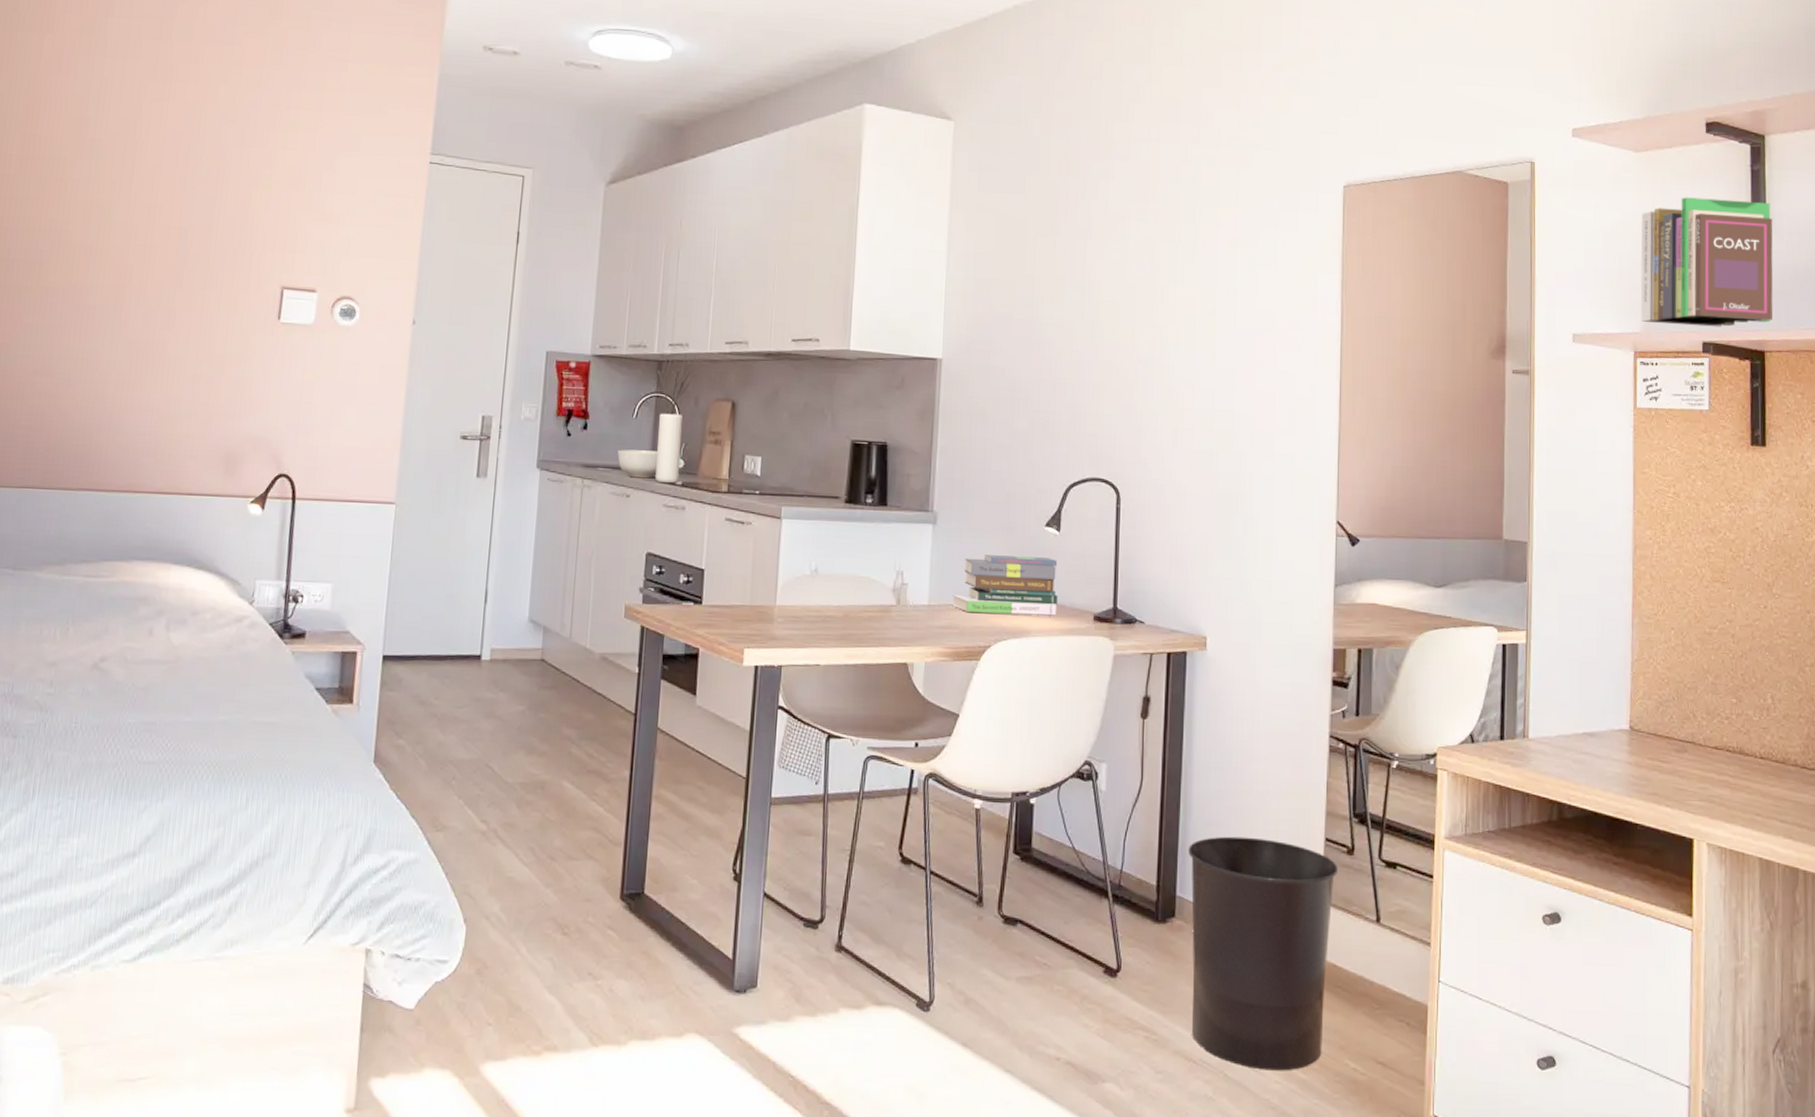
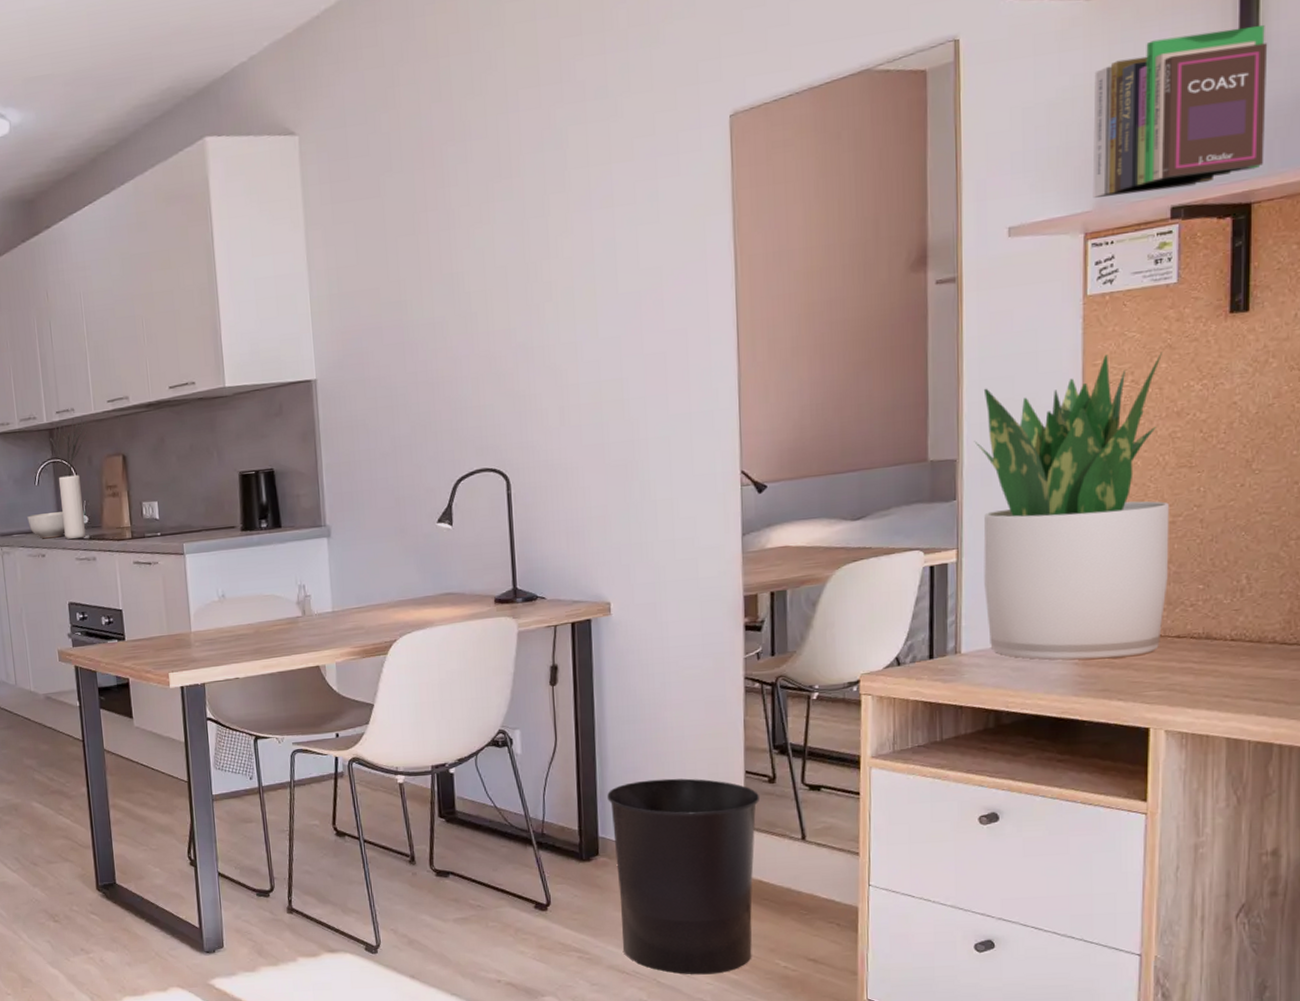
books: present [952,555,1058,616] -> none [355,551,457,614]
planter: none [1542,465,1707,763] -> present [974,351,1169,660]

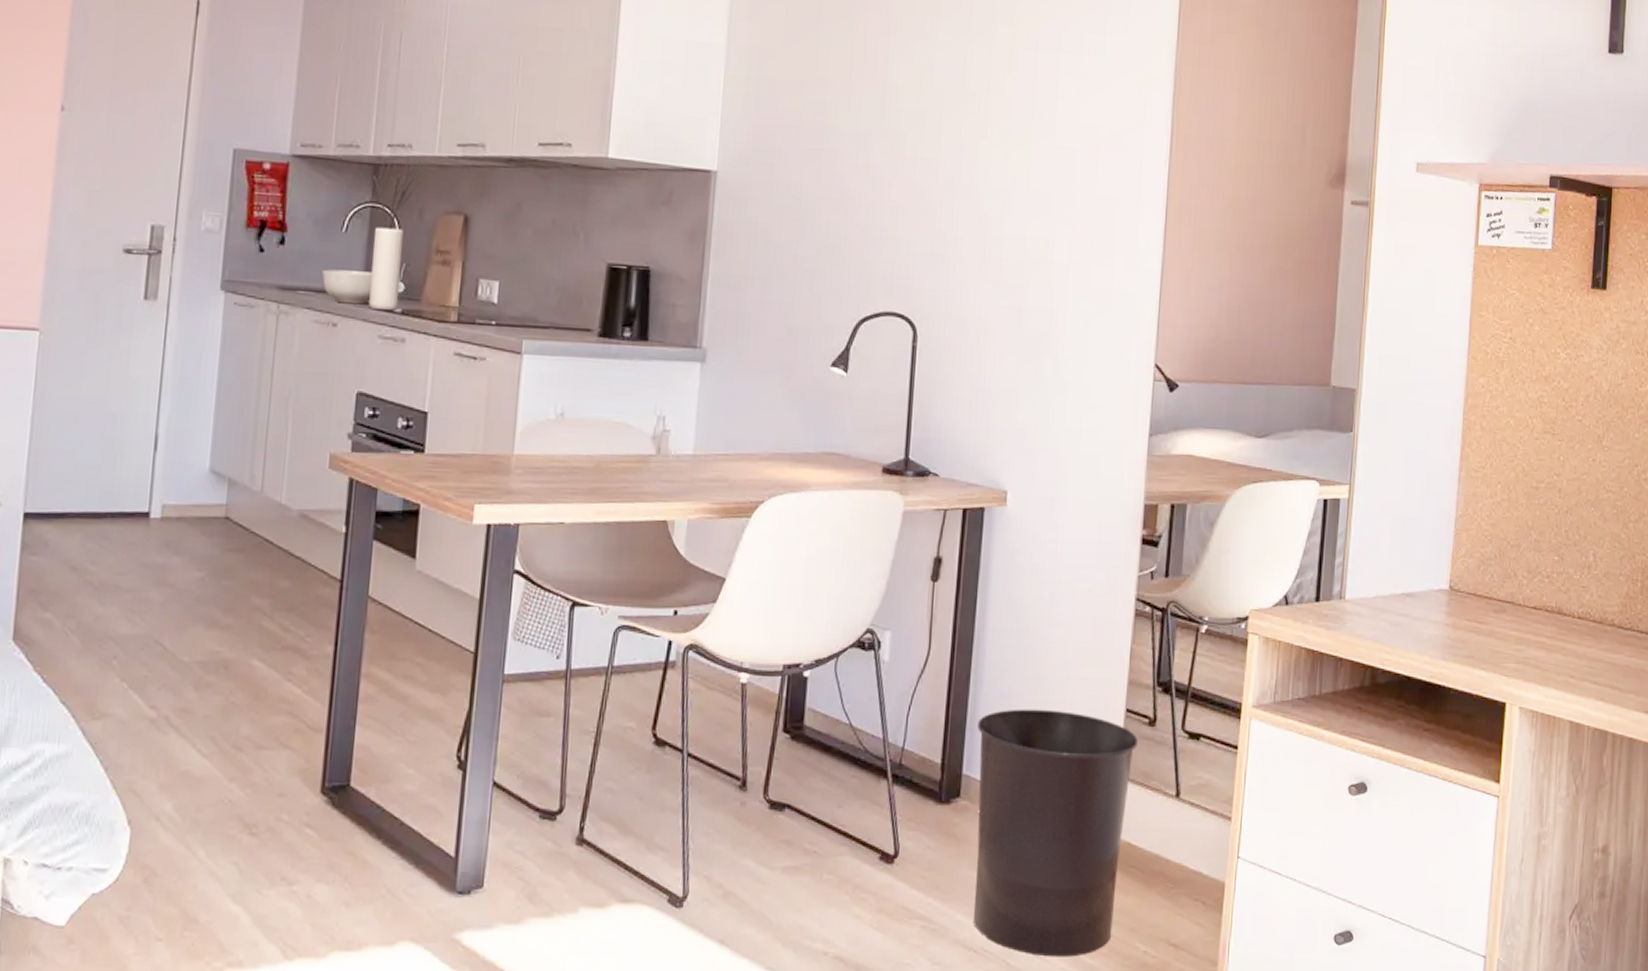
planter: present [974,351,1169,660] -> none [1371,308,1537,624]
books: present [1092,24,1268,198] -> none [1488,16,1631,160]

